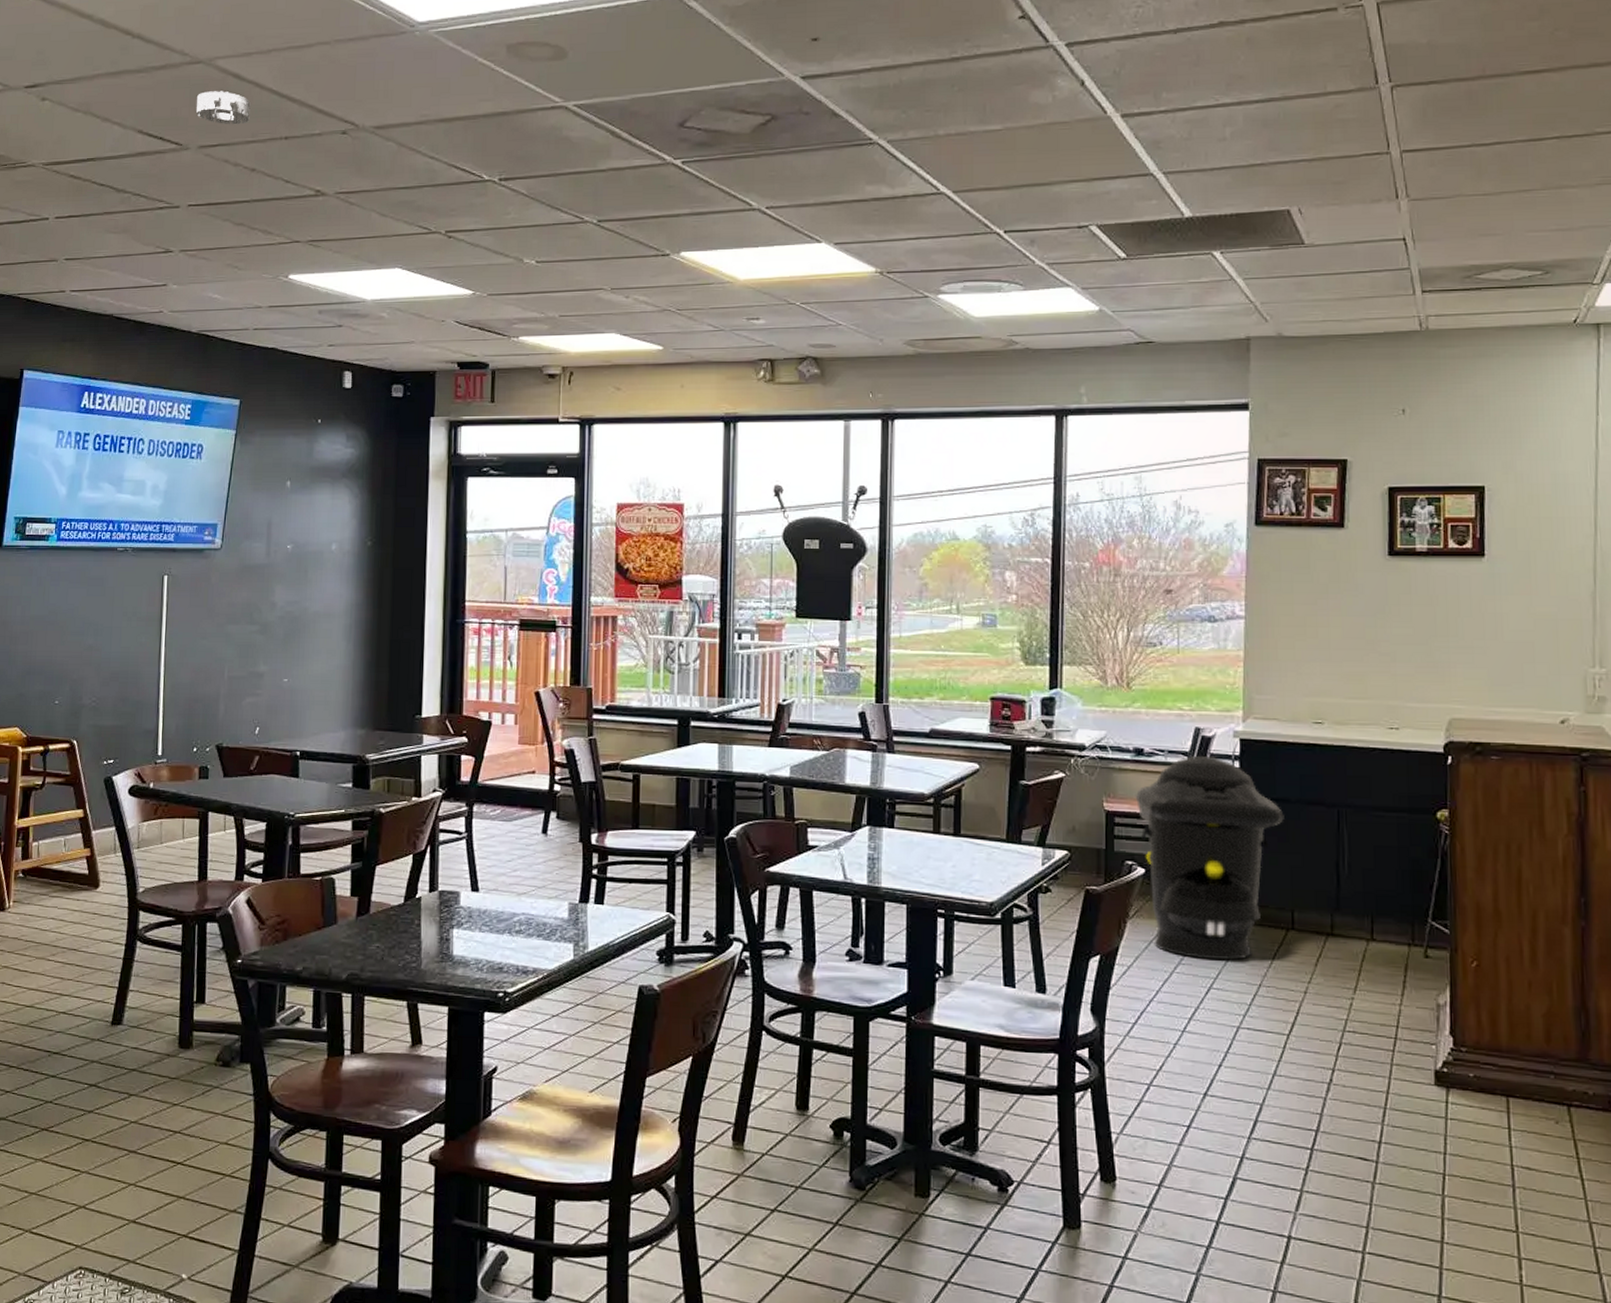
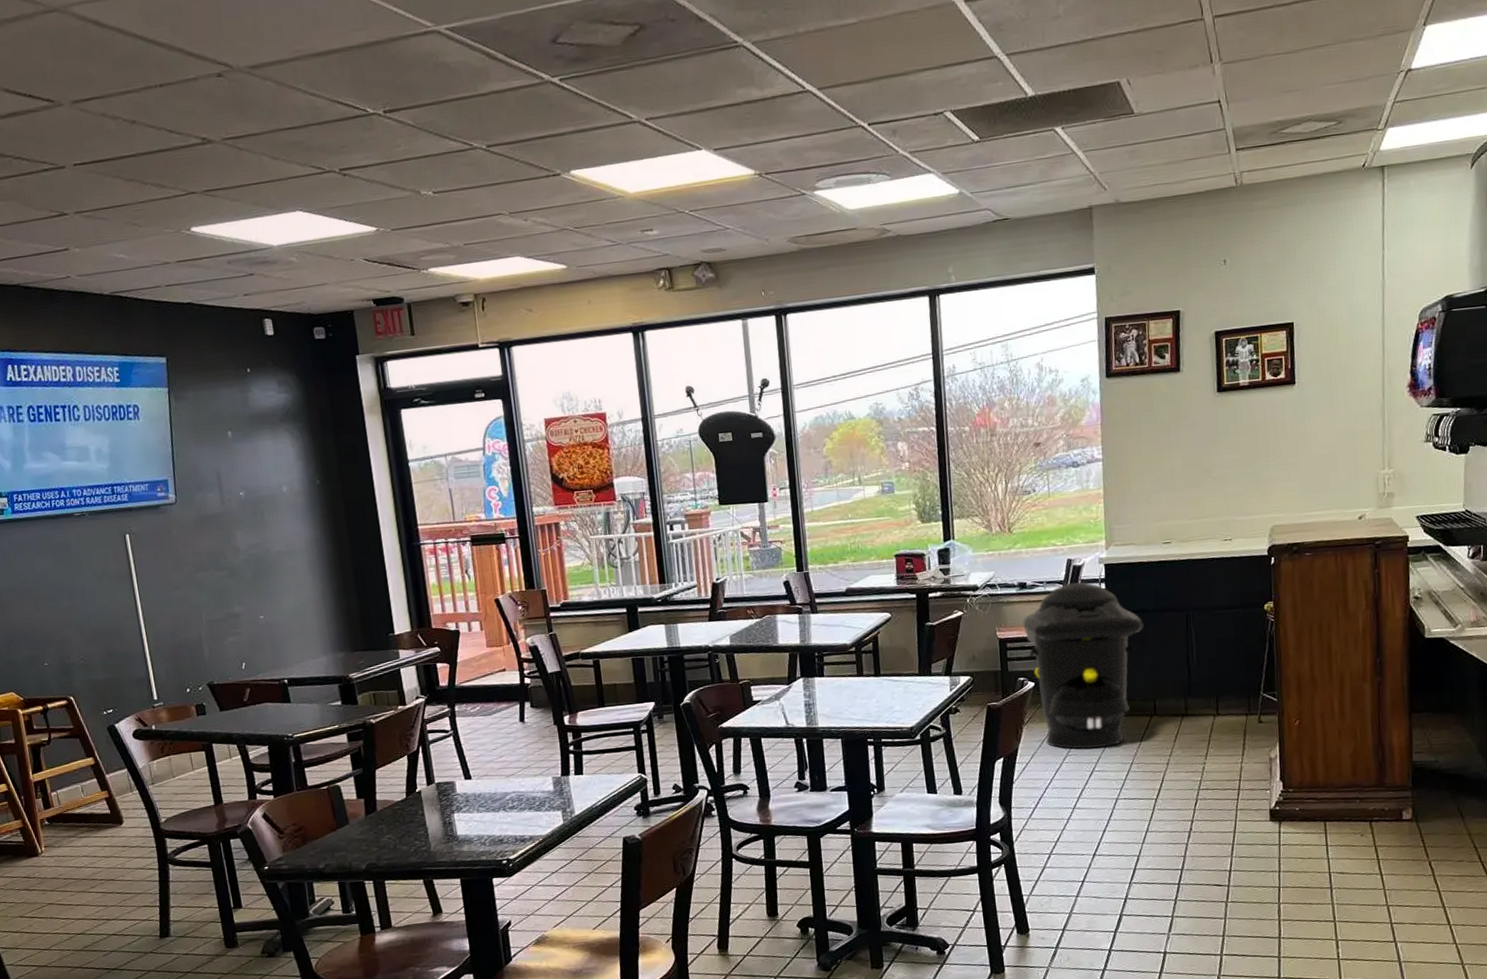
smoke detector: present [196,91,251,125] -> none [59,40,120,77]

